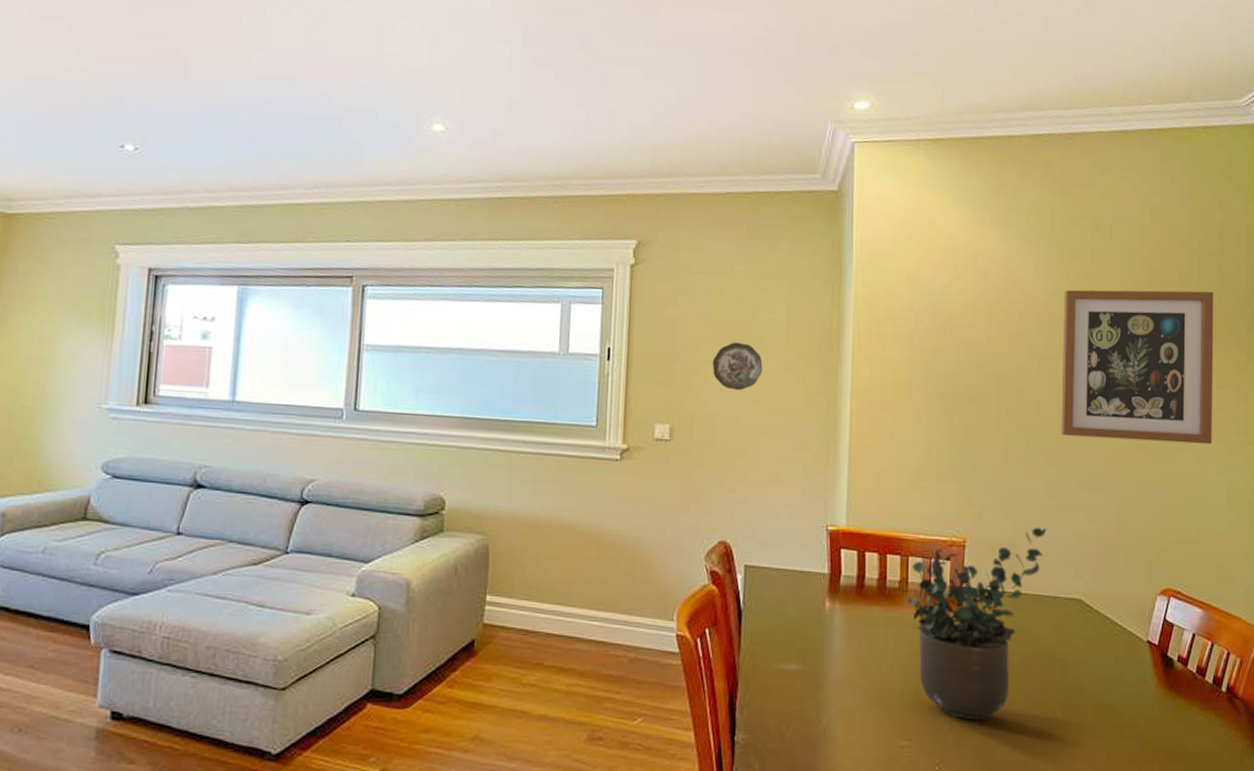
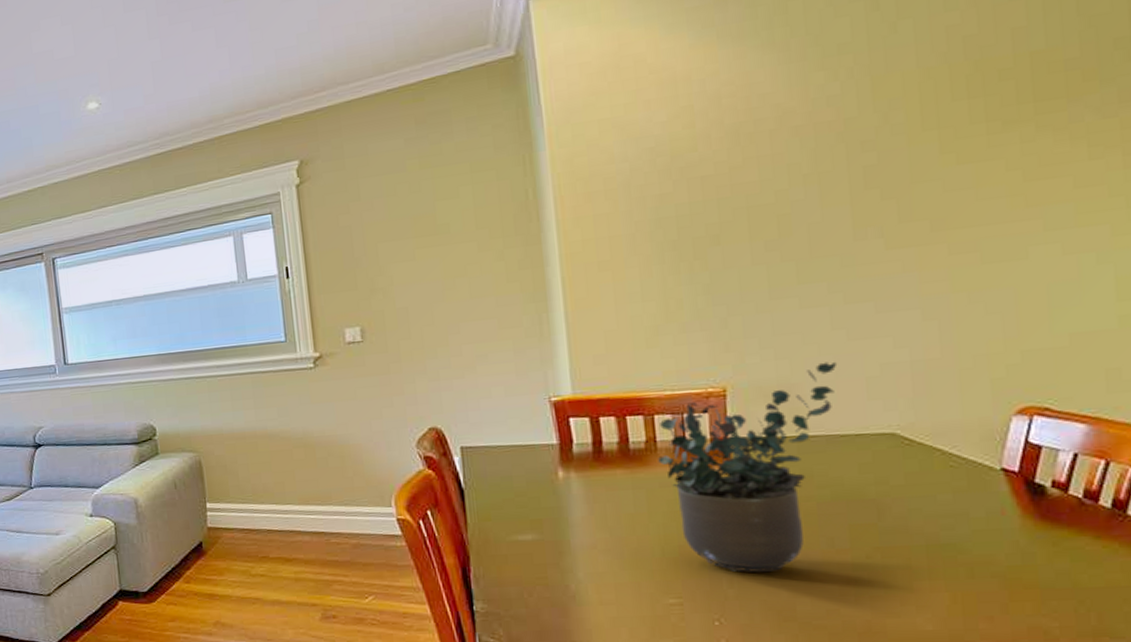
decorative plate: present [712,342,763,391] -> none [396,234,453,282]
wall art: present [1060,289,1214,445] -> none [833,41,1085,257]

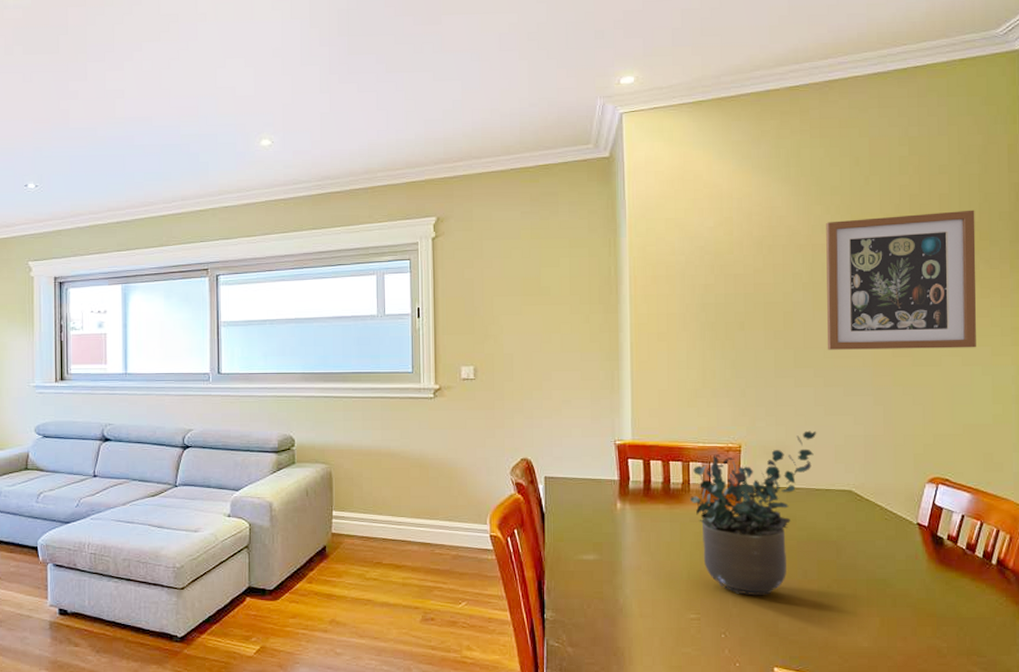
wall art: none [833,41,1085,257] -> present [826,210,977,350]

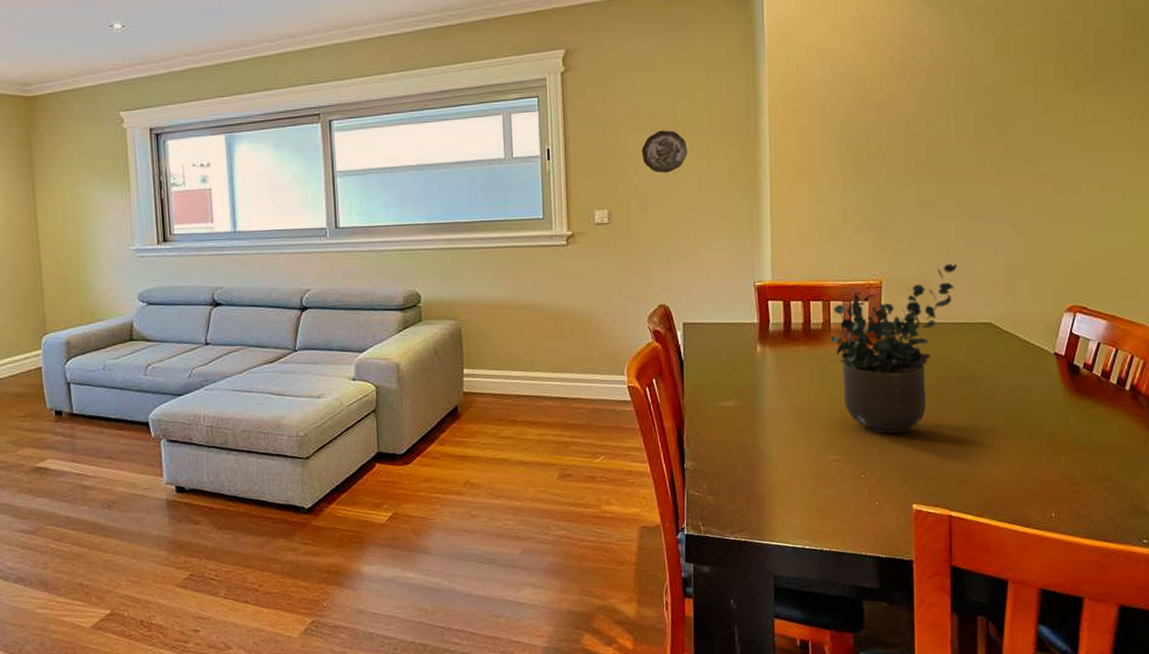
decorative plate: none [506,294,551,334] -> present [641,130,688,173]
wall art: present [826,210,977,350] -> none [969,26,1119,179]

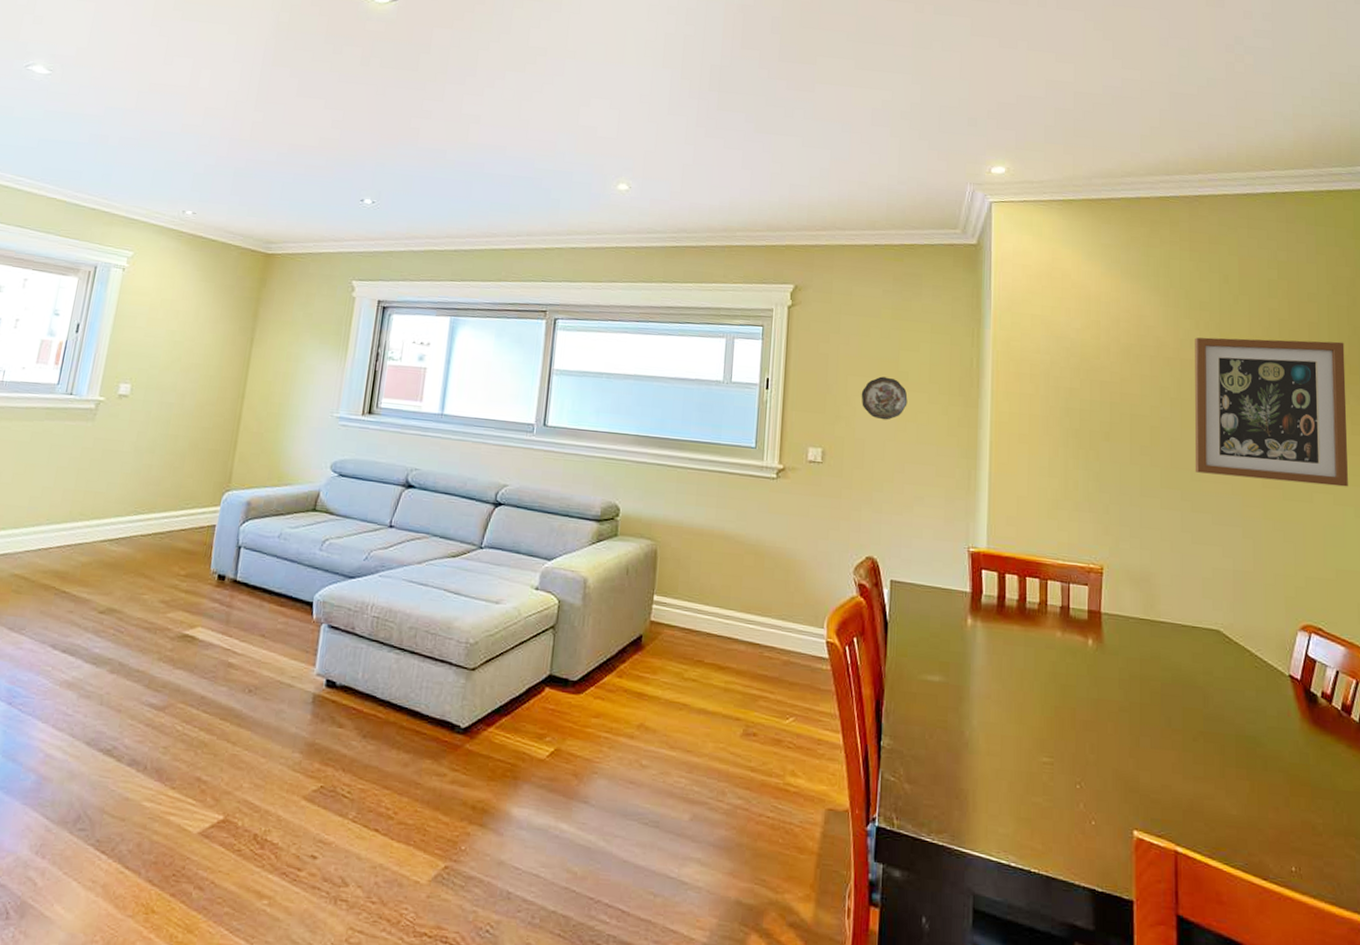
potted plant: present [831,263,958,434] -> none [1047,558,1184,743]
wall art: none [969,26,1119,179] -> present [1194,337,1348,487]

